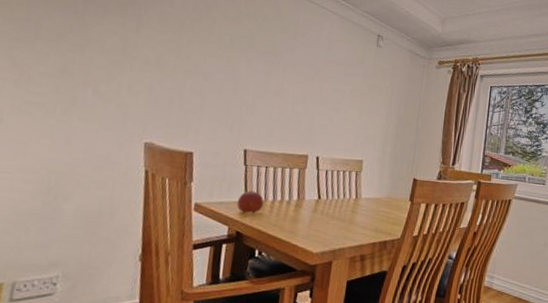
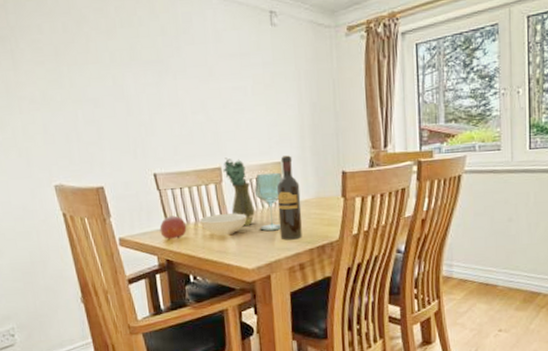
bowl: none [277,196,322,218] -> present [199,213,247,236]
vase: none [308,147,332,212] -> present [223,157,255,226]
wine glass: none [331,167,361,221] -> present [254,172,282,231]
wine bottle: none [348,156,375,233] -> present [276,155,303,241]

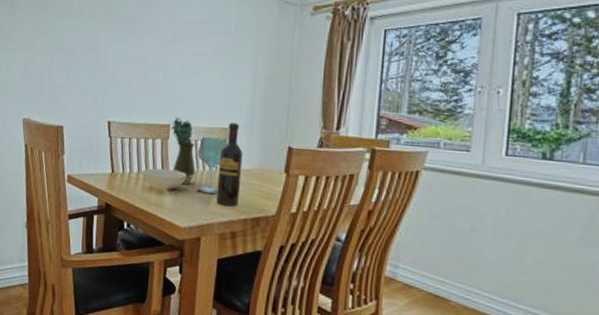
fruit: present [159,215,187,241] -> none [104,162,129,185]

